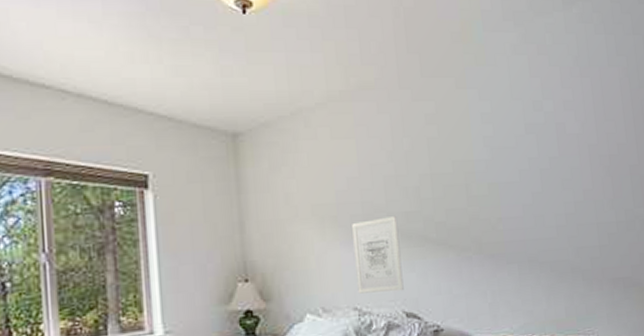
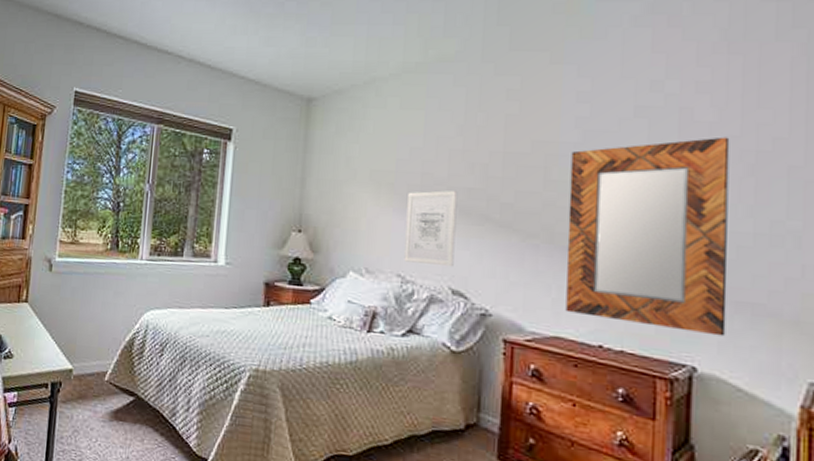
home mirror: none [484,145,611,314] -> present [565,137,730,337]

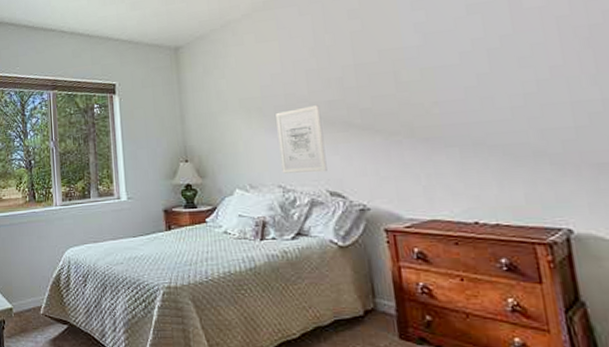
home mirror: present [565,137,730,337] -> none [416,17,594,198]

